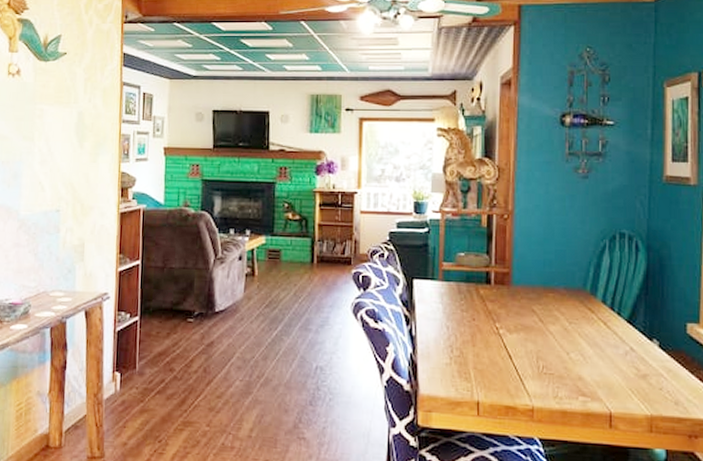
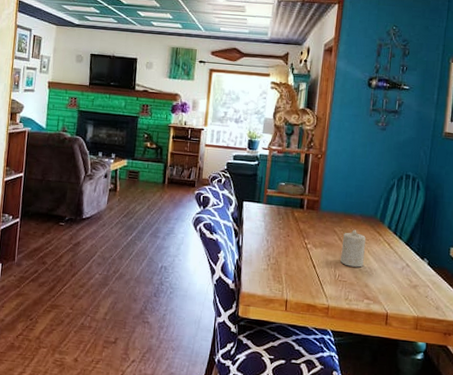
candle: none [543,307,574,355] -> present [340,229,366,268]

